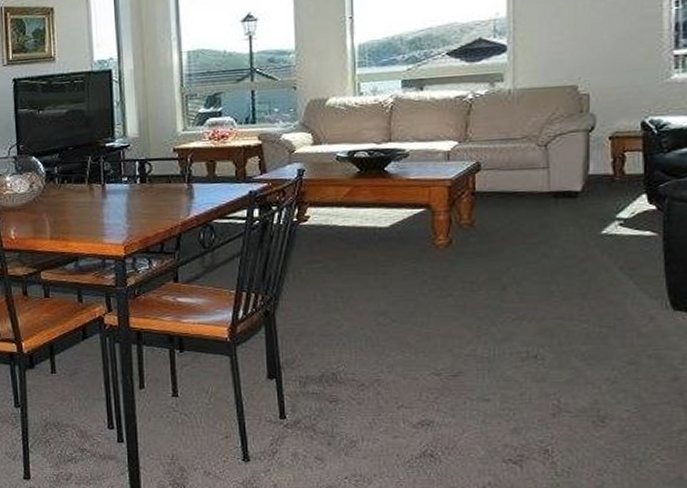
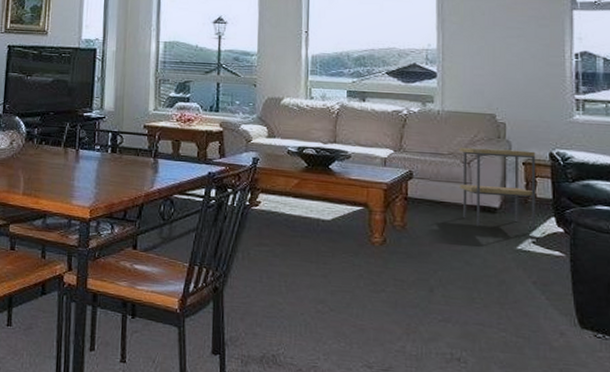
side table: none [533,122,624,215] -> present [458,147,535,231]

